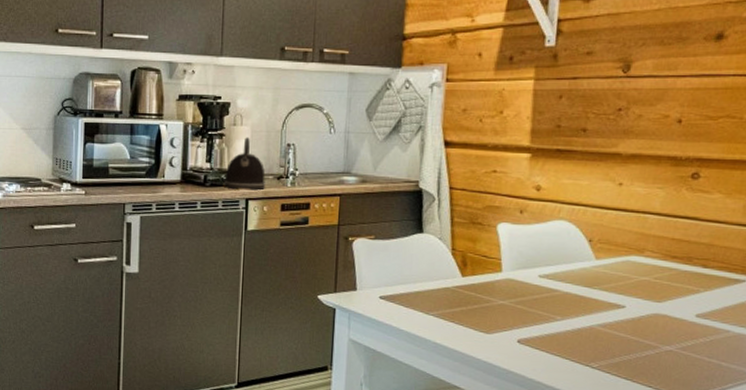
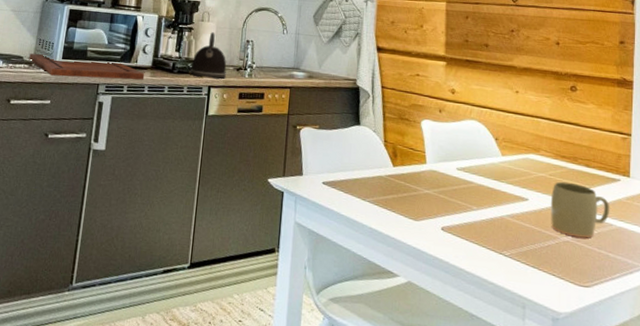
cutting board: none [47,174,174,198] -> present [29,53,145,81]
mug: none [651,285,729,347] -> present [550,181,610,238]

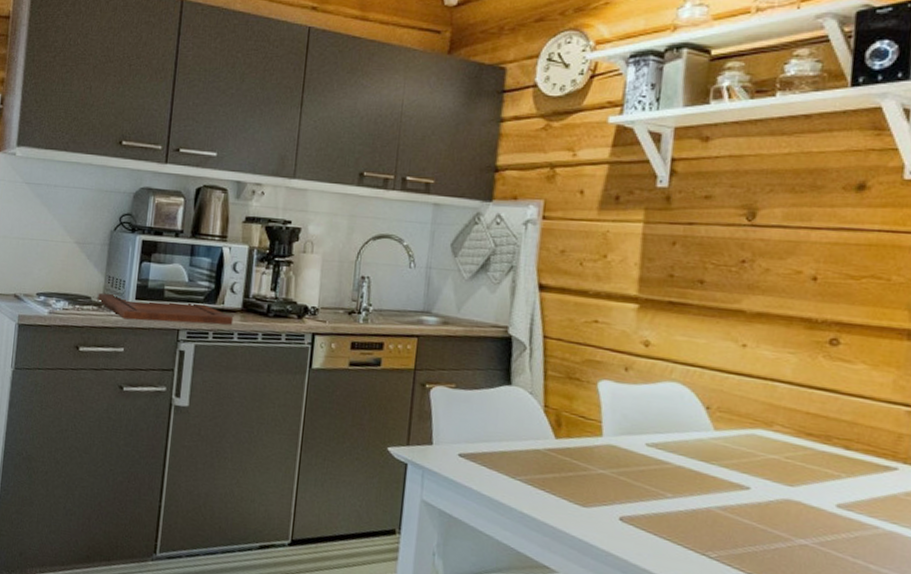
kettle: present [190,32,227,79] -> none [289,266,336,325]
mug: present [550,181,610,238] -> none [782,466,878,543]

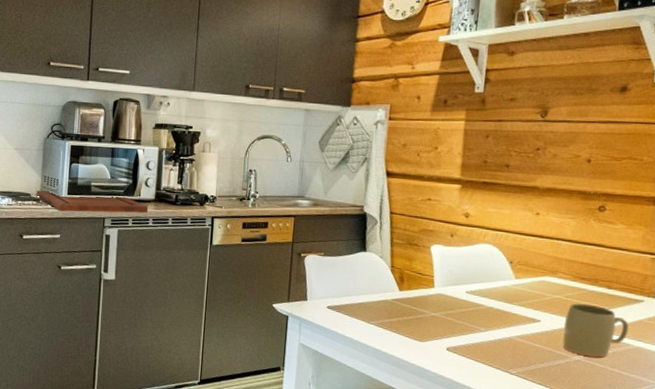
mug: none [782,466,878,543] -> present [562,303,630,358]

